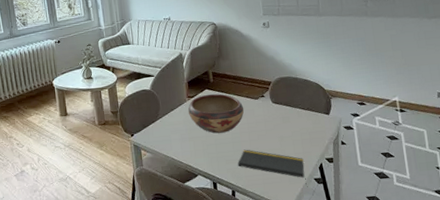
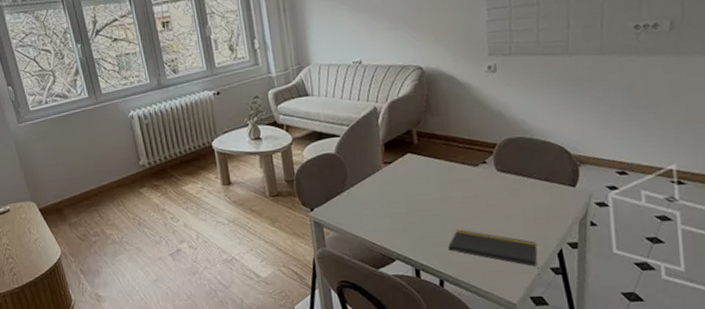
decorative bowl: present [188,93,245,134] -> none [384,158,459,209]

